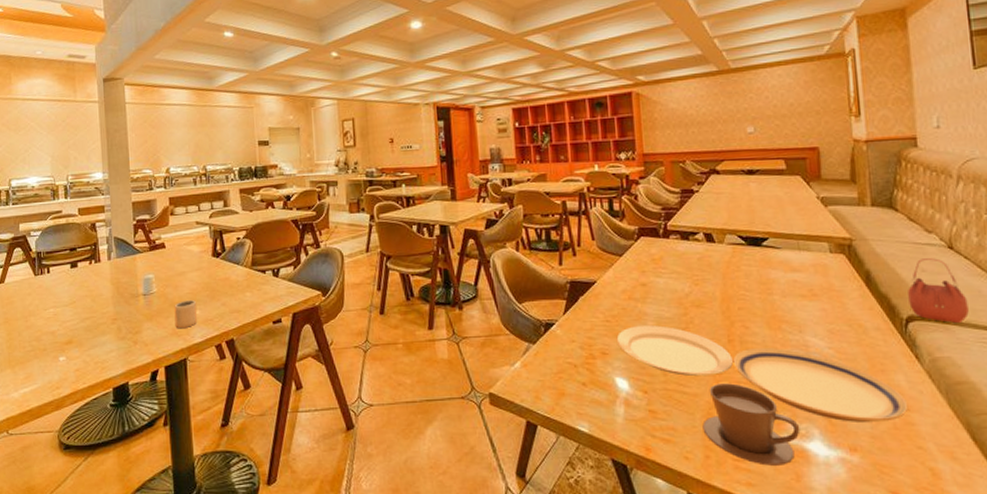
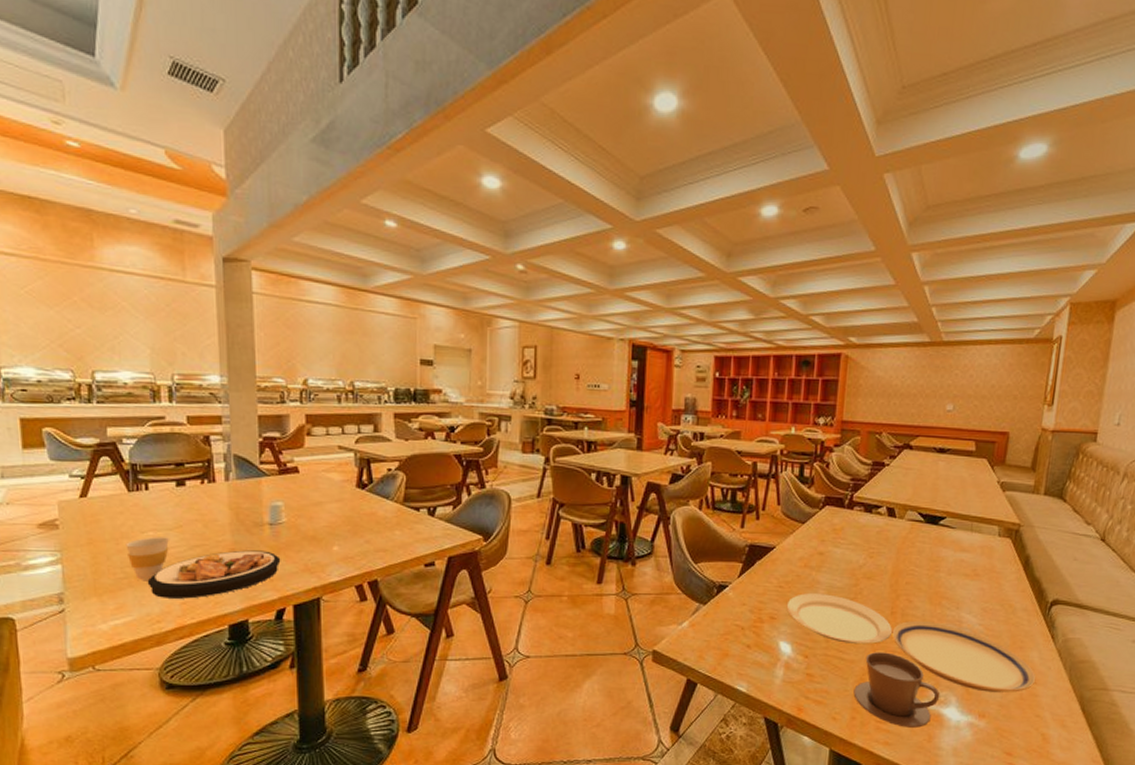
cup: none [32,312,66,351] -> present [125,537,170,580]
plate: none [49,318,154,367] -> present [147,550,281,599]
cup: present [174,300,198,329] -> none [307,534,336,565]
handbag: present [908,258,969,323] -> none [1056,548,1106,608]

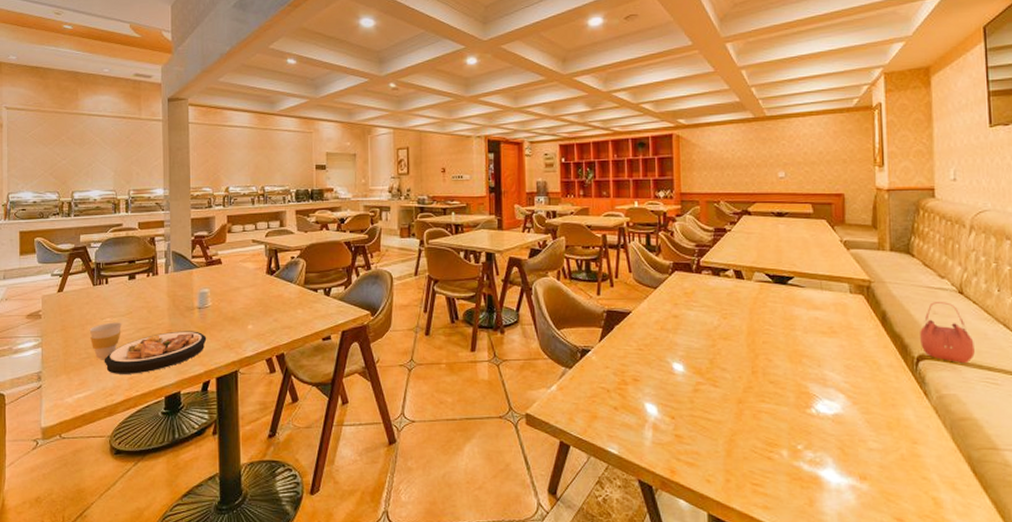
plate: present [786,593,892,644] -> none [648,355,755,404]
teacup: present [853,652,941,728] -> none [725,412,815,491]
plate: present [893,621,1036,692] -> none [757,380,916,453]
handbag: none [1056,548,1106,608] -> present [920,302,975,363]

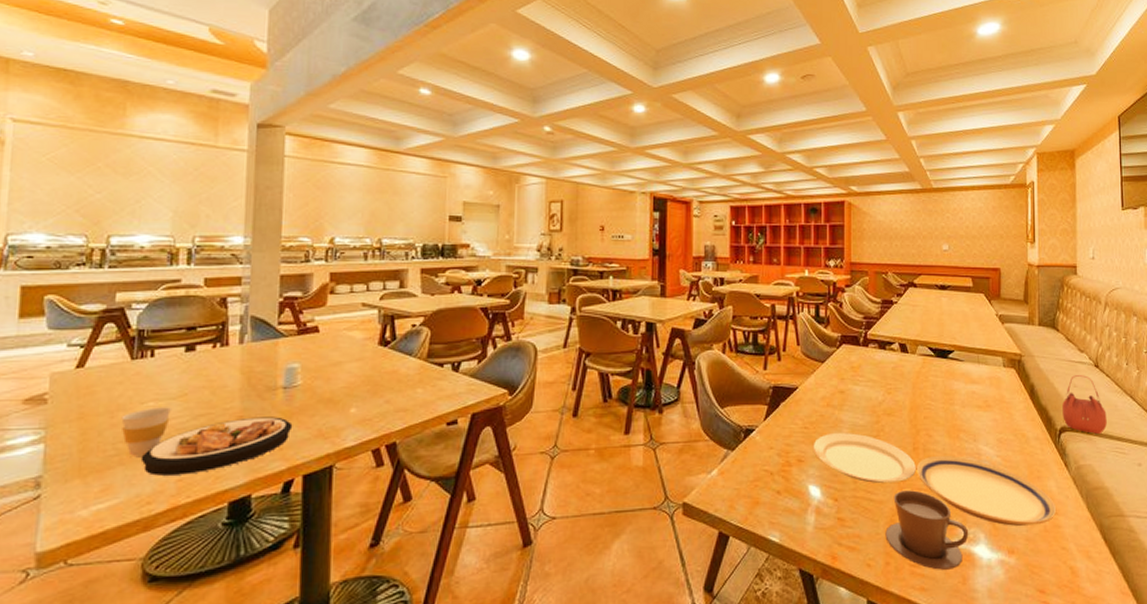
plate: none [648,355,755,404] -> present [813,433,916,483]
teacup: none [725,412,815,491] -> present [885,490,969,570]
plate: none [757,380,916,453] -> present [917,456,1057,526]

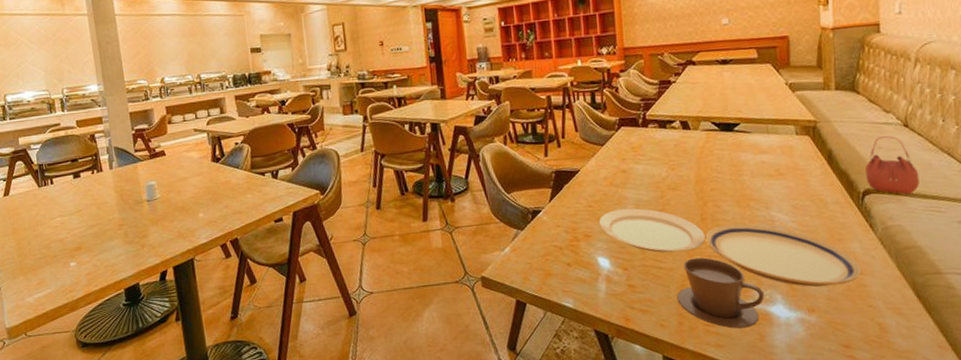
cup: present [121,407,173,456] -> none [40,221,73,258]
plate: present [140,417,293,476] -> none [59,223,160,272]

